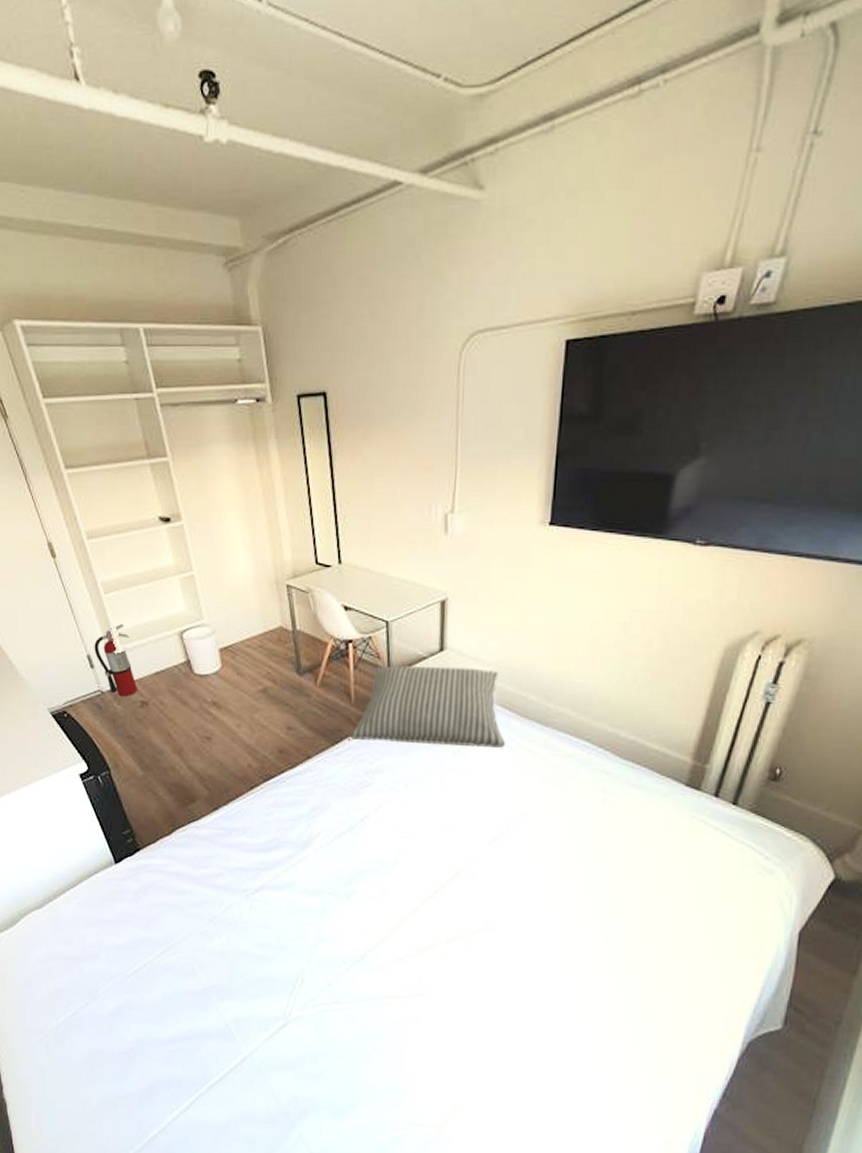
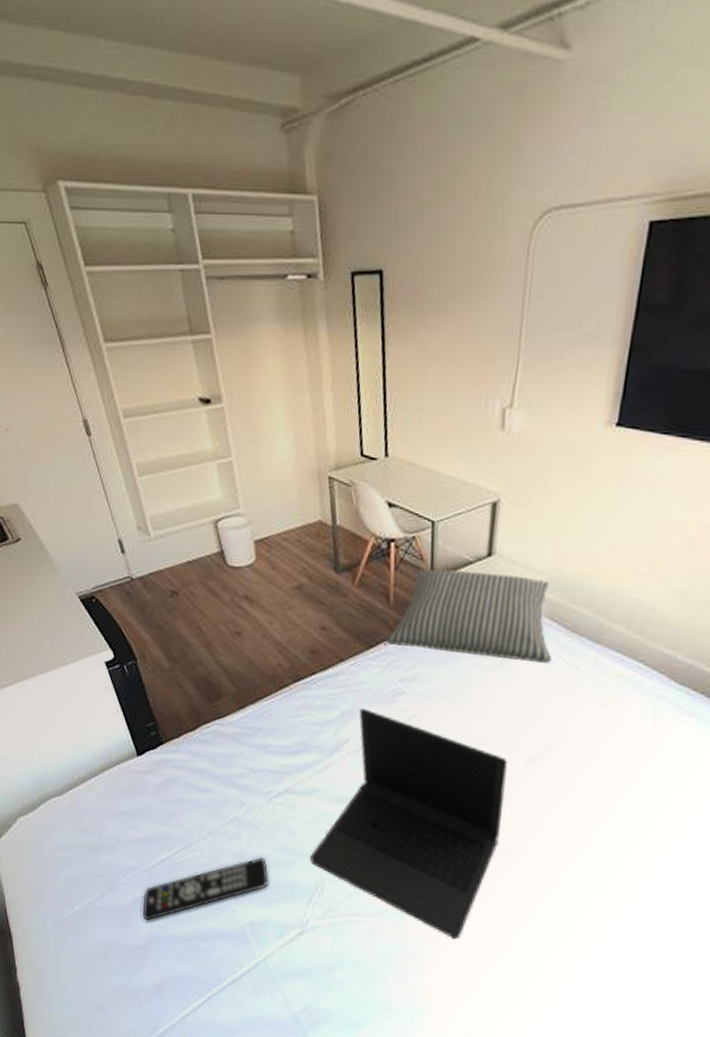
fire extinguisher: present [94,623,138,696] -> none [125,508,169,585]
remote control: none [127,953,250,1026] -> present [143,856,269,921]
laptop: none [289,801,471,1018] -> present [310,707,508,939]

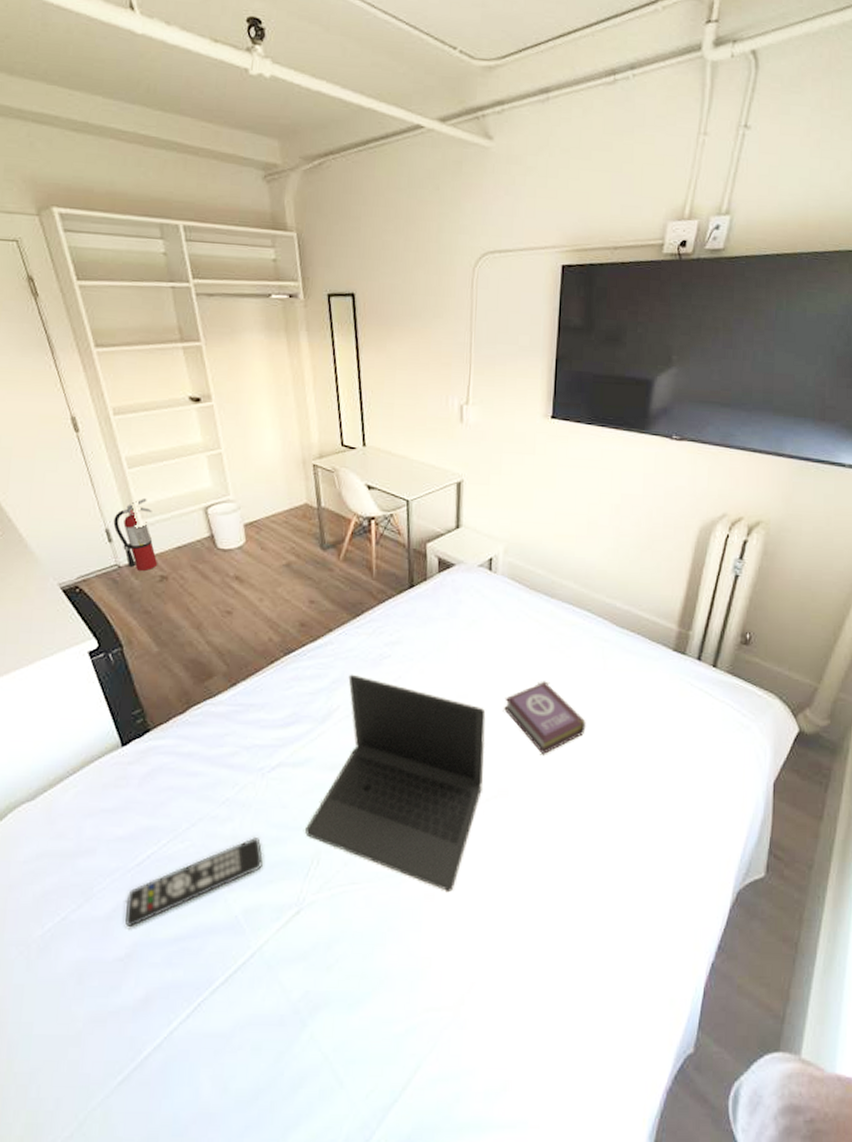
fire extinguisher: none [125,508,169,585] -> present [113,497,158,571]
pillow: present [386,568,552,663] -> none [371,540,516,618]
book: none [529,736,625,816] -> present [504,681,586,755]

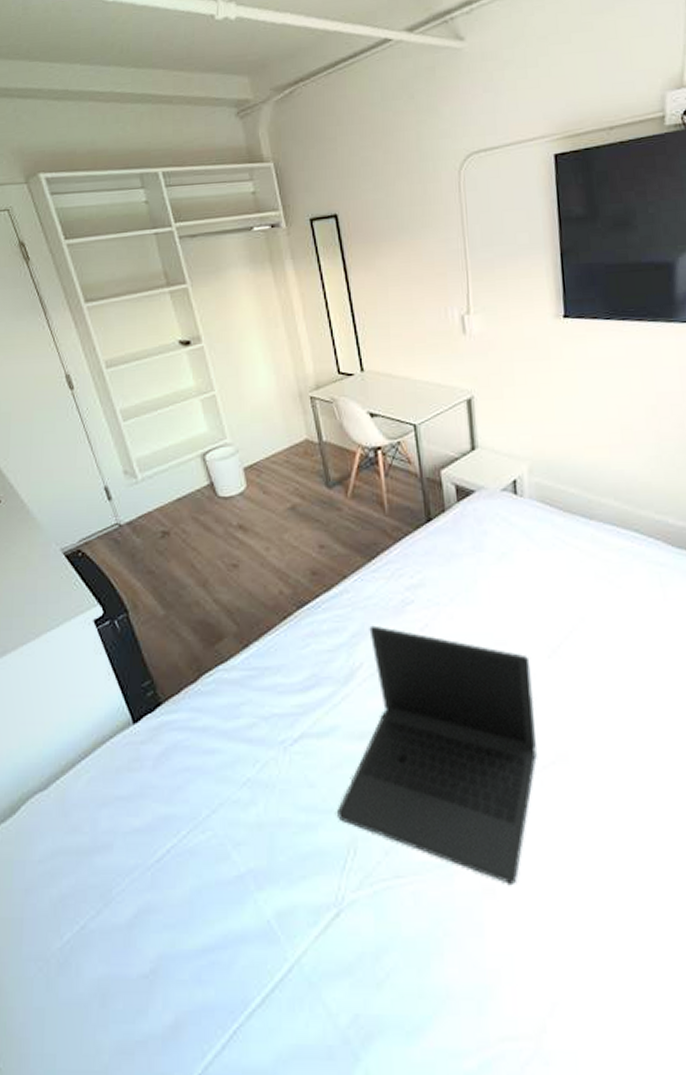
fire extinguisher: present [113,497,158,571] -> none [112,450,159,528]
remote control: present [125,836,263,926] -> none [147,822,293,936]
book: present [504,681,586,755] -> none [550,618,652,709]

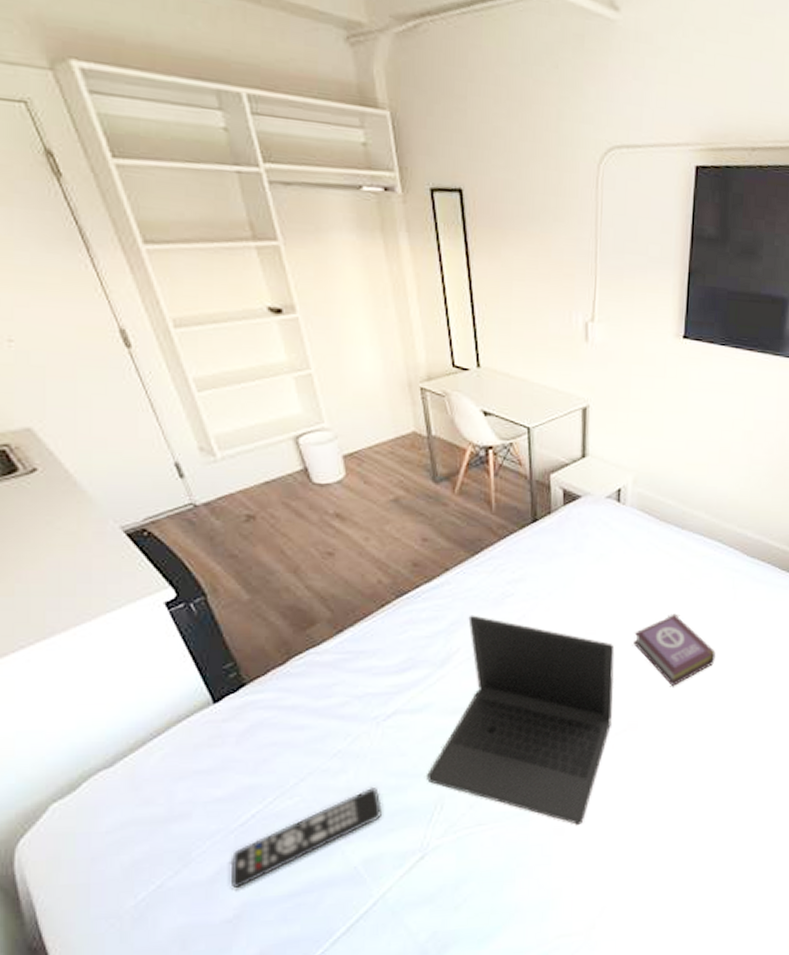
remote control: none [147,822,293,936] -> present [230,786,382,888]
book: none [550,618,652,709] -> present [633,613,716,687]

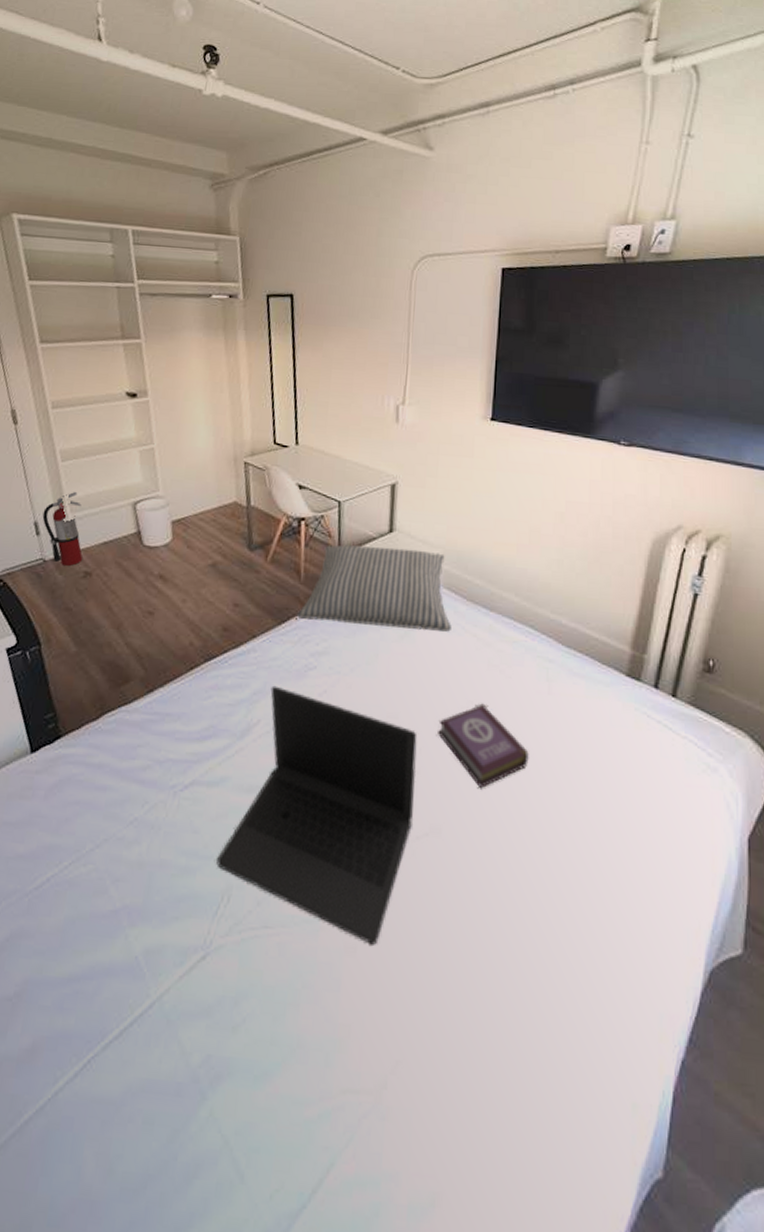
fire extinguisher: none [184,426,243,510] -> present [42,491,83,566]
remote control: present [230,786,382,888] -> none [17,864,170,961]
pillow: none [491,471,645,552] -> present [297,544,451,632]

